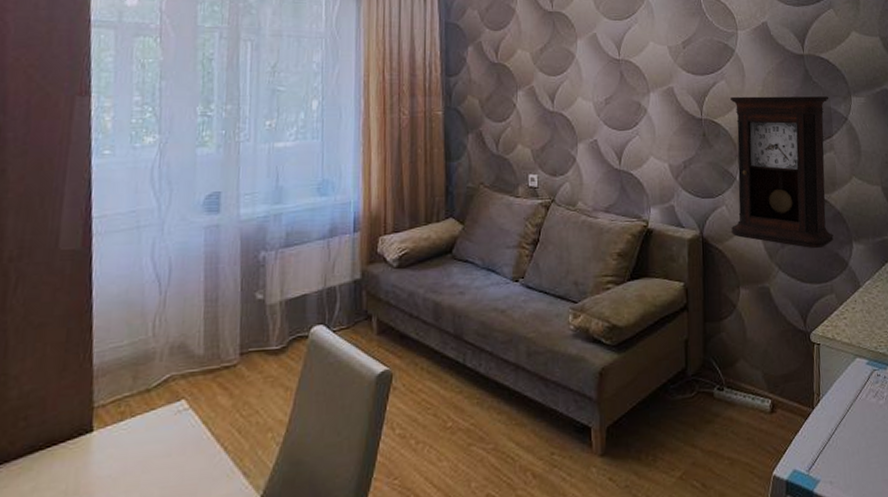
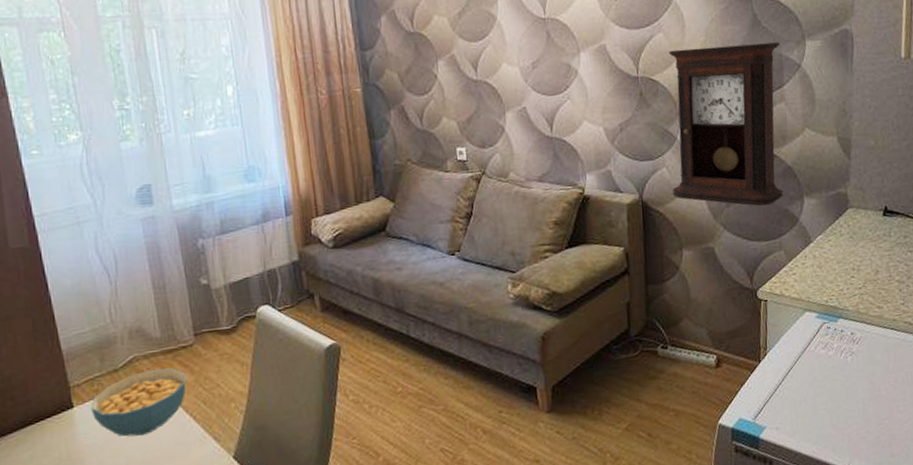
cereal bowl: none [111,390,223,469] -> present [90,368,186,437]

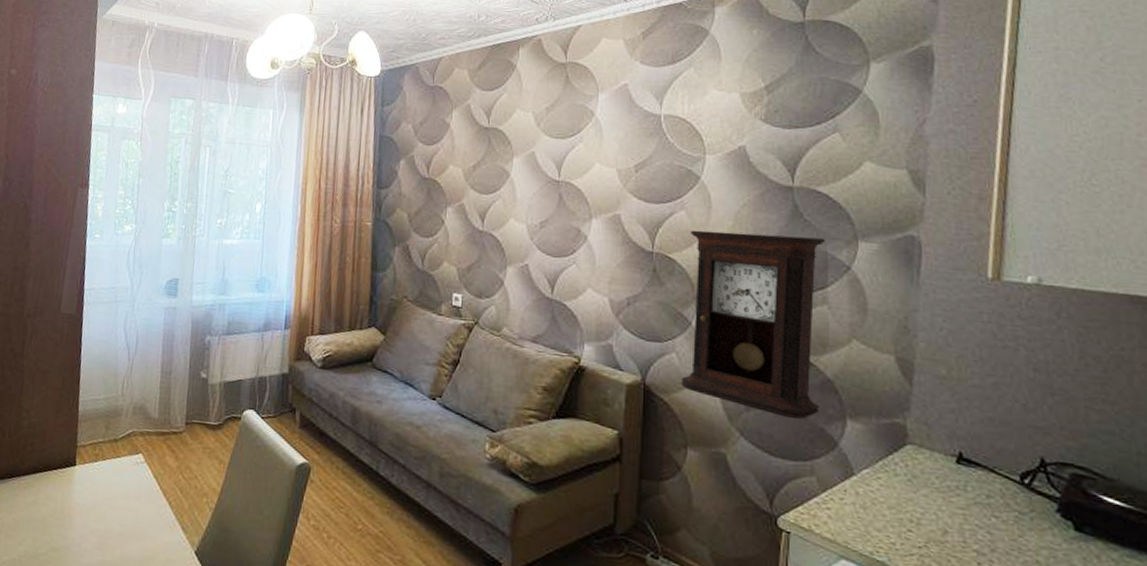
cereal bowl: present [90,368,186,437] -> none [88,447,171,508]

